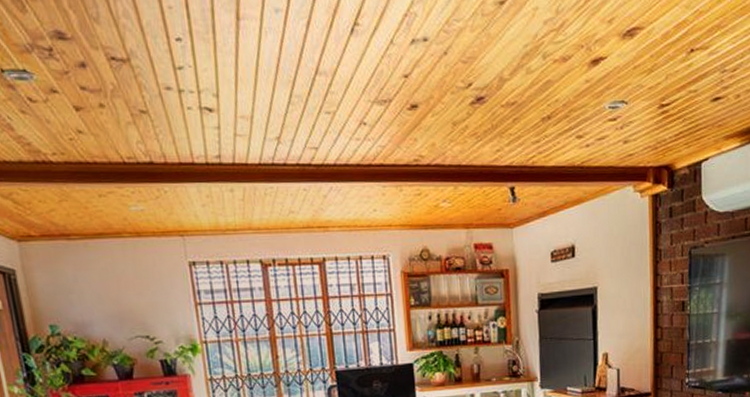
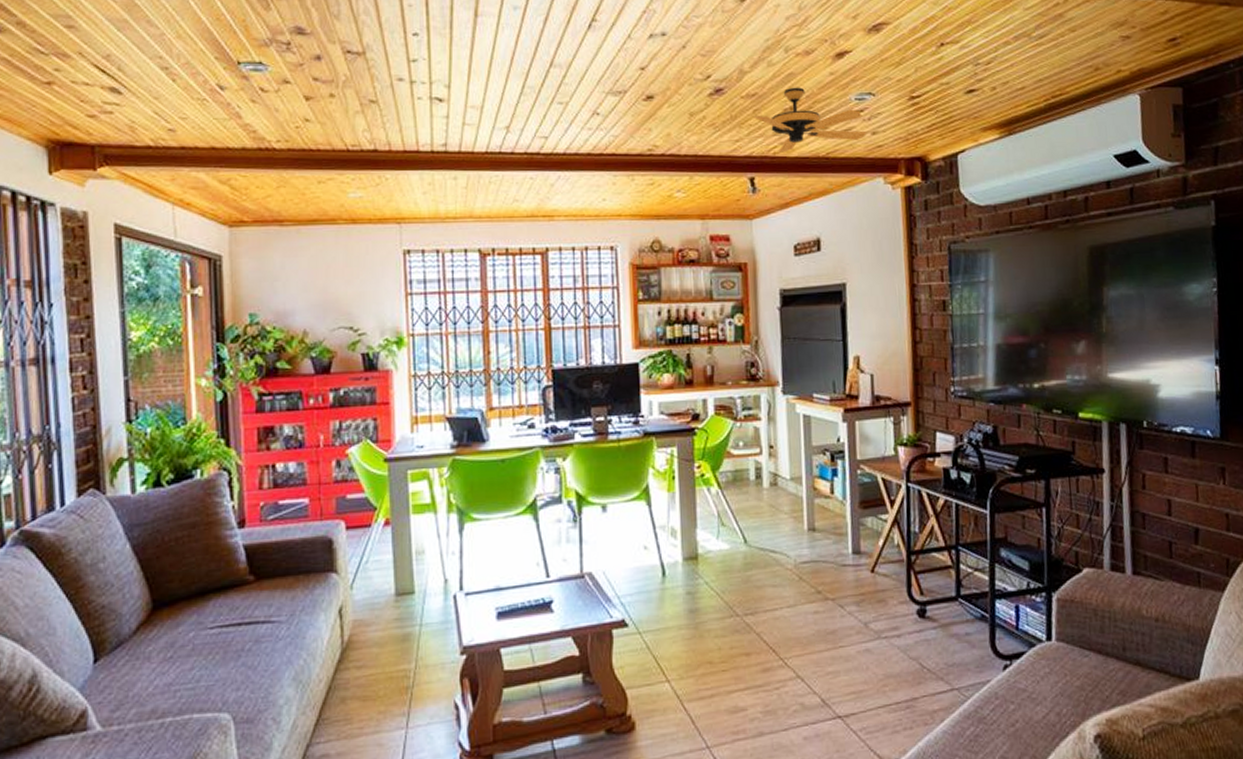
ceiling fan: none [481,95,619,163] -> present [719,87,866,154]

